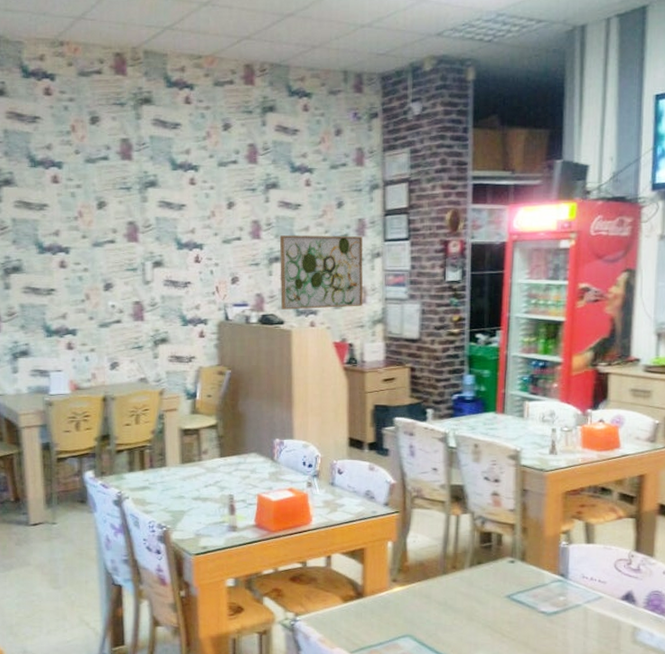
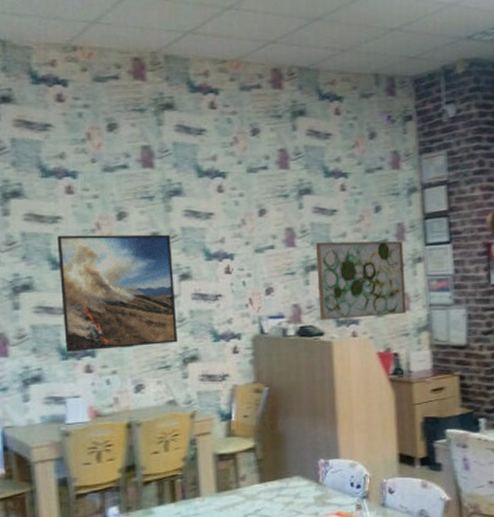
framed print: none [44,222,150,331] -> present [57,234,178,353]

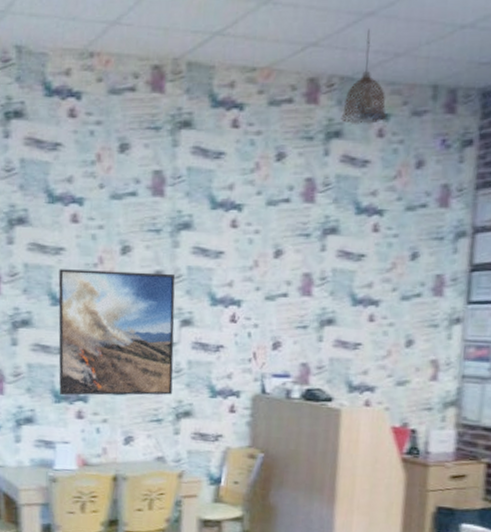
pendant lamp: none [303,30,340,105] -> present [340,29,386,124]
wall art: present [315,241,407,320] -> none [330,293,440,385]

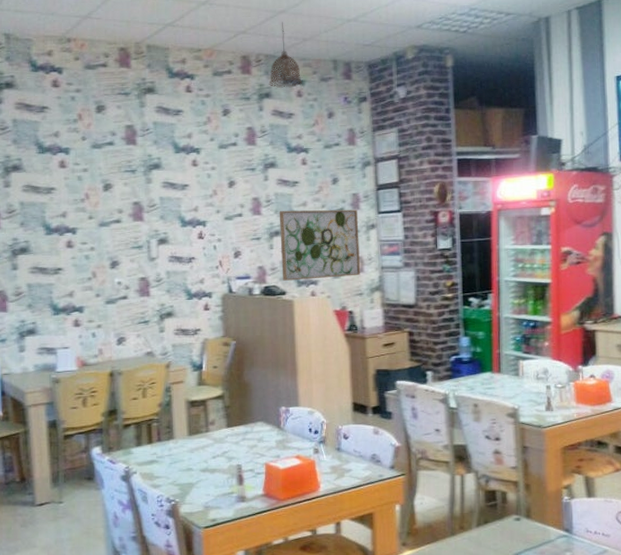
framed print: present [58,269,176,396] -> none [51,203,156,309]
wall art: none [330,293,440,385] -> present [279,210,361,281]

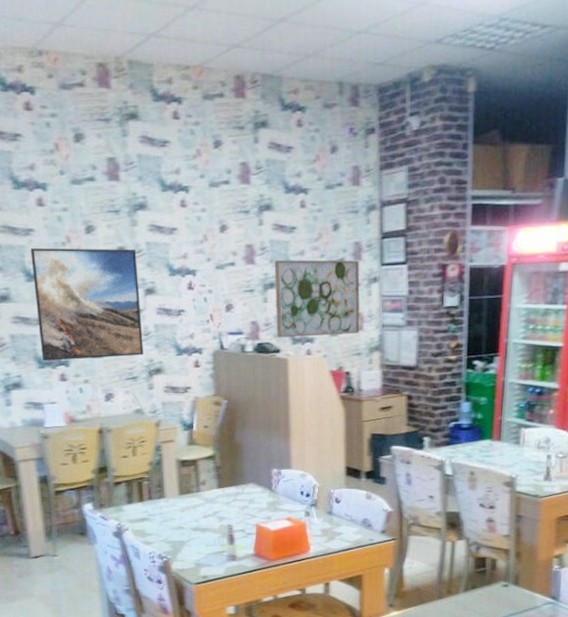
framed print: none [51,203,156,309] -> present [31,248,144,362]
pendant lamp: present [269,22,302,88] -> none [265,33,303,115]

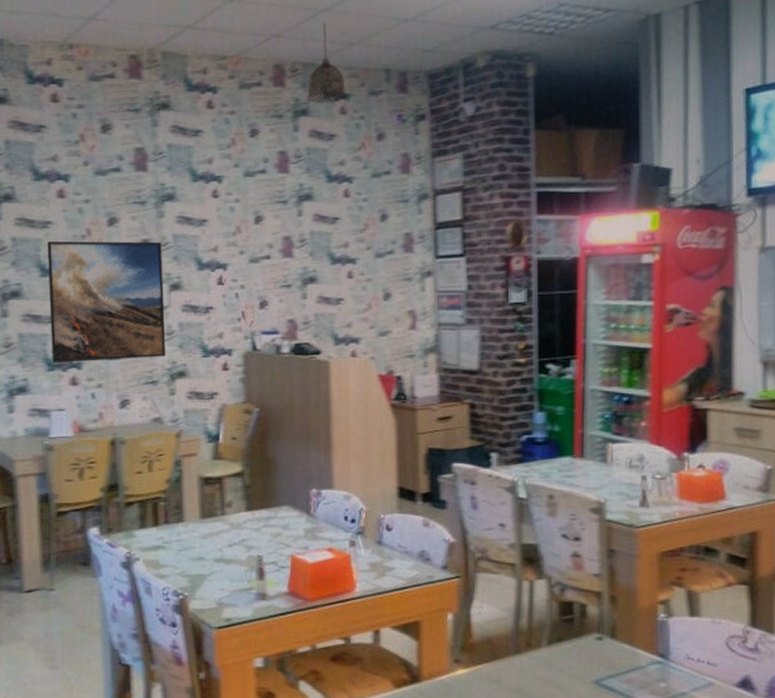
pendant lamp: none [265,33,303,115] -> present [306,22,347,103]
wall art: present [274,260,360,338] -> none [314,253,413,338]

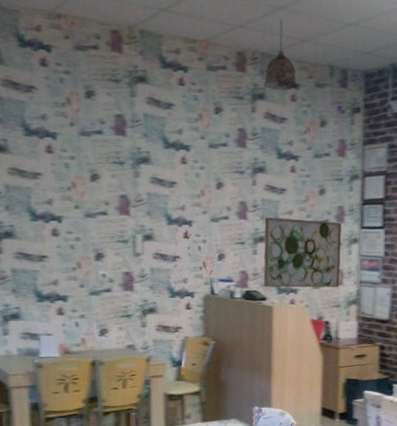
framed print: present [47,241,166,364] -> none [37,191,139,296]
wall art: none [314,253,413,338] -> present [263,217,342,288]

